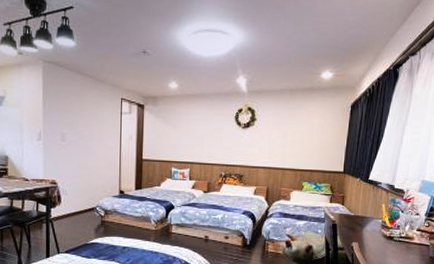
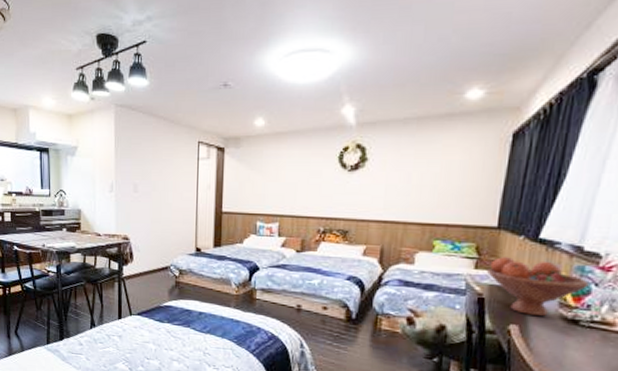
fruit bowl: none [338,193,398,236] -> present [487,256,589,317]

